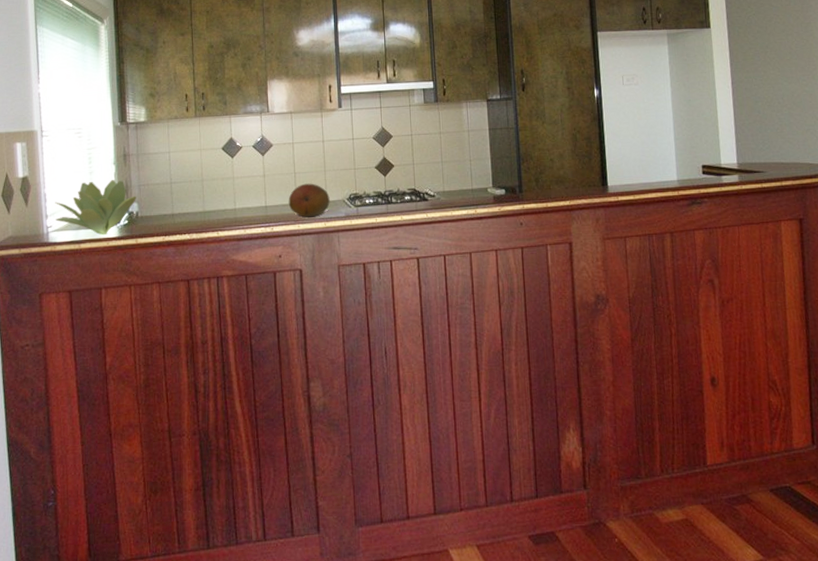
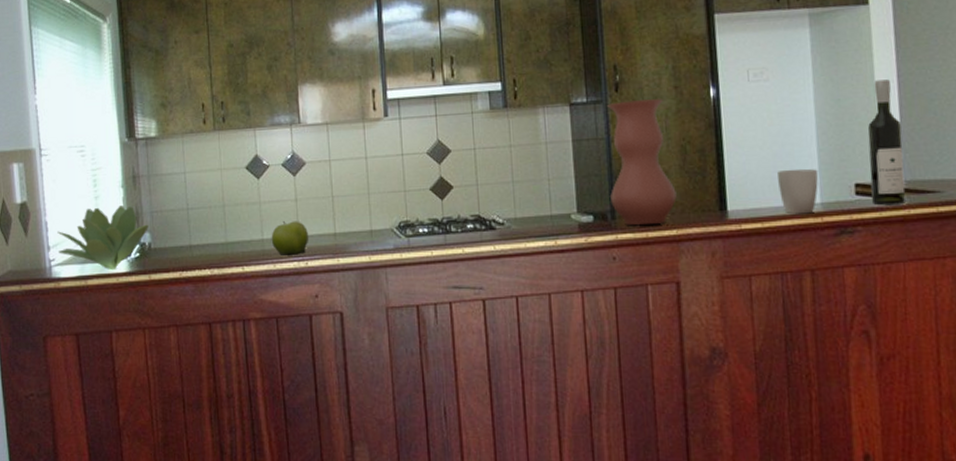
fruit: none [242,193,275,222] -> present [271,221,309,255]
fruit: present [288,183,330,218] -> none [325,208,375,250]
vase: none [516,97,569,198] -> present [607,99,677,226]
mug: none [645,153,676,189] -> present [777,168,819,215]
bottle: none [710,85,739,182] -> present [867,79,906,206]

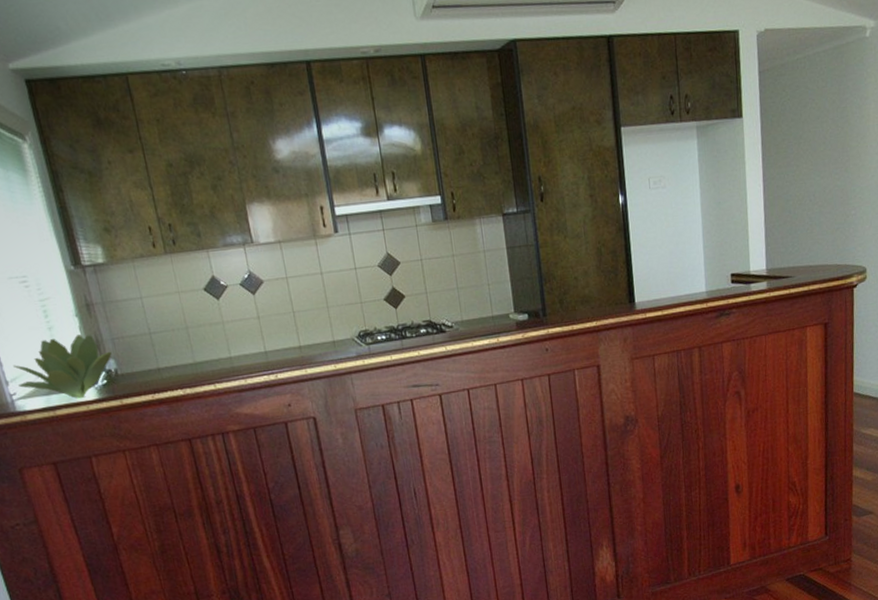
fruit: present [271,221,309,255] -> none [238,337,276,371]
vase: present [607,99,677,226] -> none [535,207,595,321]
mug: present [777,168,819,215] -> none [673,263,704,303]
bottle: present [867,79,906,206] -> none [740,184,768,291]

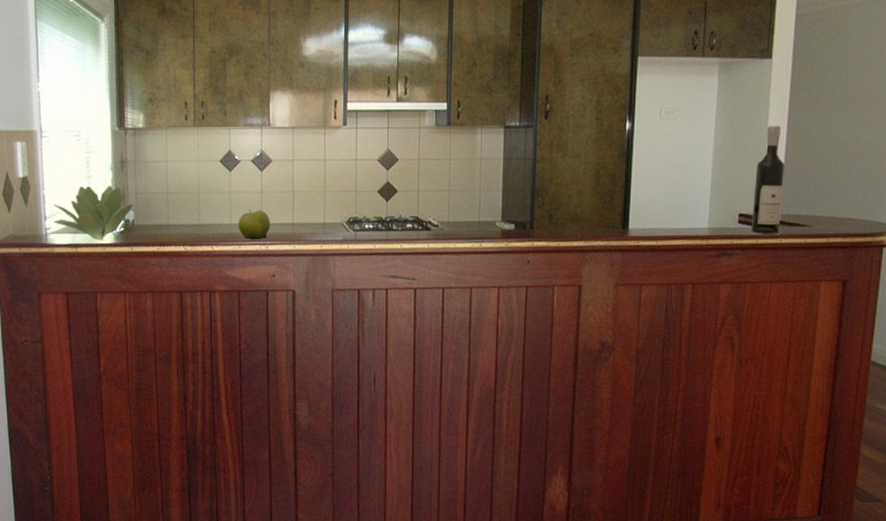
fruit: none [238,337,276,371] -> present [238,210,271,239]
bottle: none [740,184,768,291] -> present [750,126,786,235]

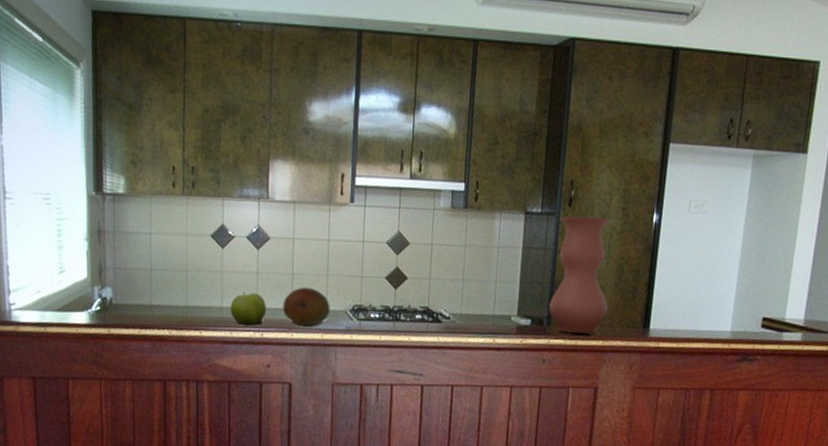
decorative plant: present [53,186,133,241] -> none [18,257,111,321]
fruit: none [285,203,328,239] -> present [282,287,330,327]
vase: none [531,128,587,236] -> present [549,216,610,334]
bottle: present [750,126,786,235] -> none [773,225,813,341]

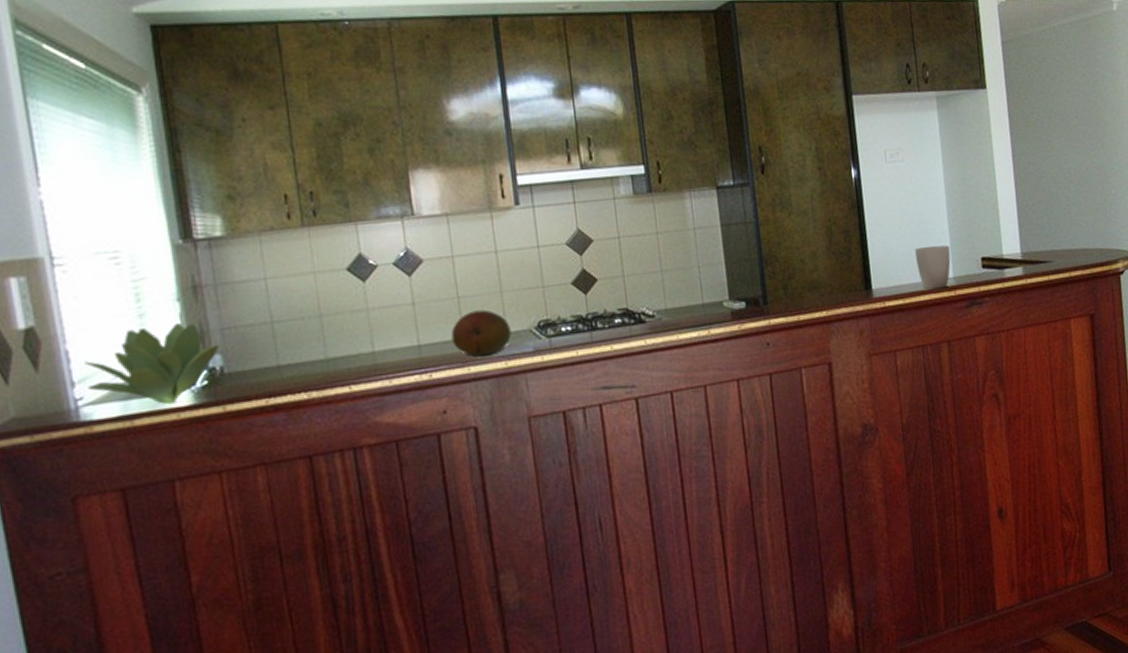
decorative plant: none [18,257,111,321] -> present [84,323,219,405]
fruit: present [230,292,267,325] -> none [384,327,433,369]
vase: present [549,216,610,334] -> none [754,180,825,310]
mug: none [697,297,734,340] -> present [915,245,951,290]

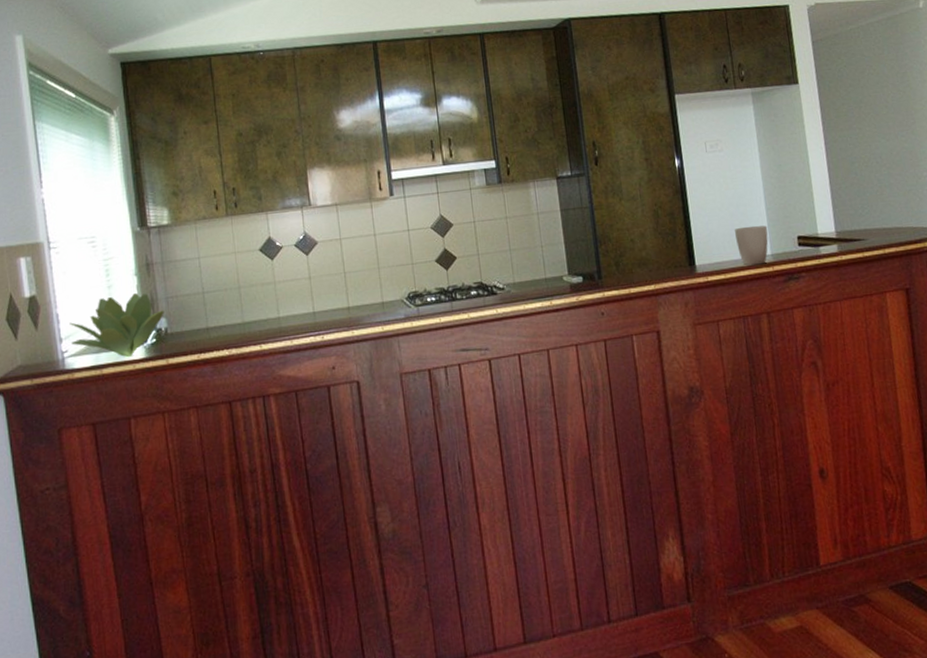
fruit: present [451,309,511,357] -> none [339,283,387,322]

